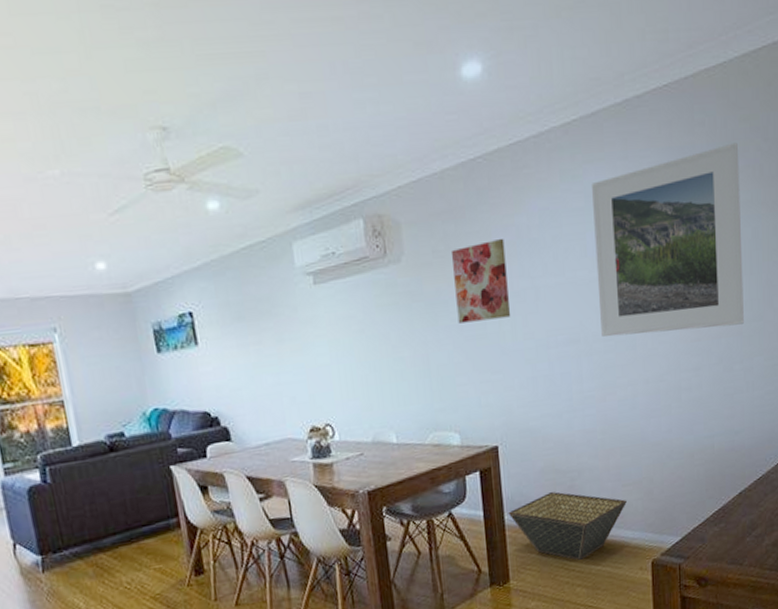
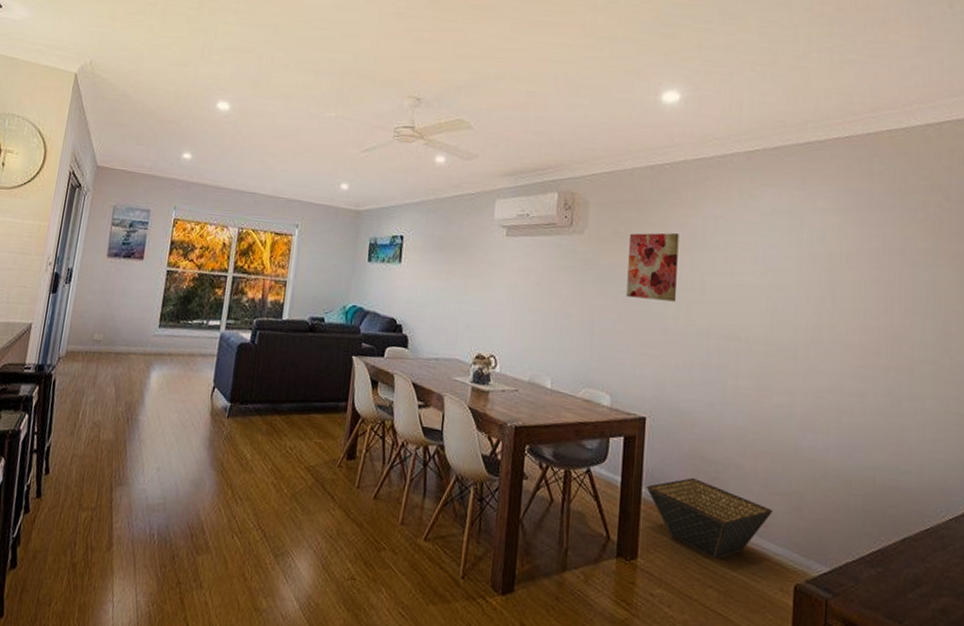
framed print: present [592,142,744,338] -> none [763,195,918,363]

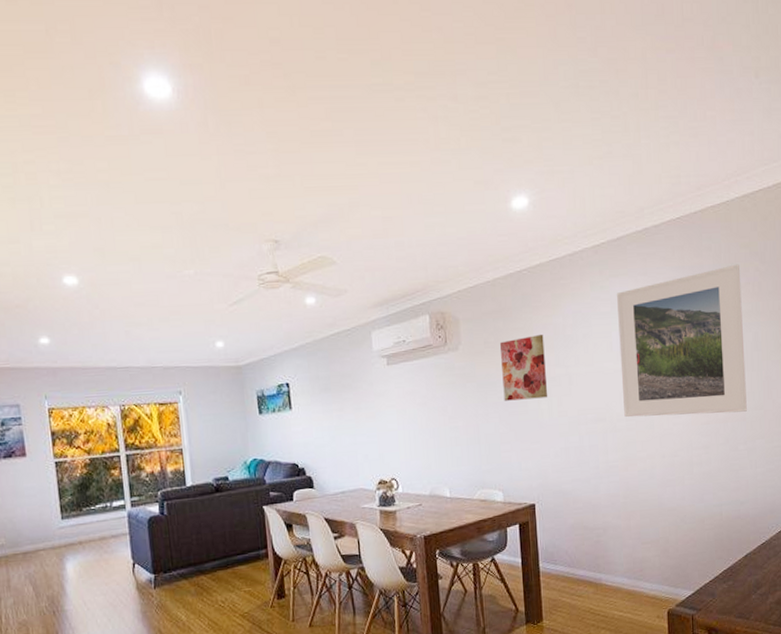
basket: present [646,478,772,560] -> none [542,545,645,607]
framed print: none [763,195,918,363] -> present [617,264,747,418]

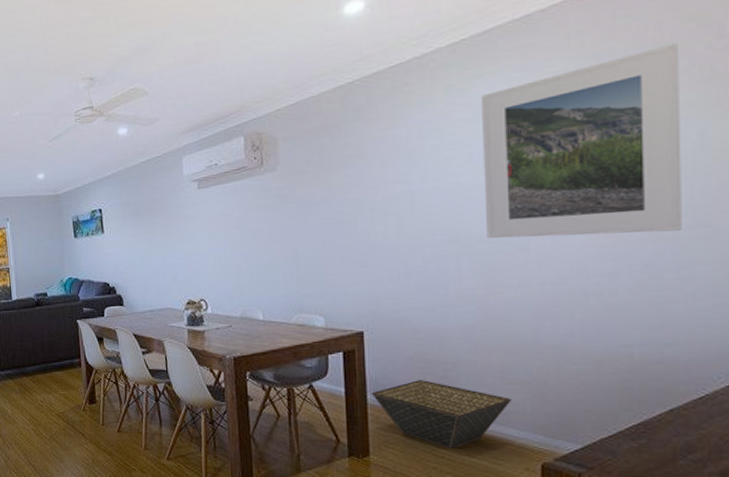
wall art: present [500,334,548,401] -> none [326,148,384,222]
basket: none [542,545,645,607] -> present [371,380,511,450]

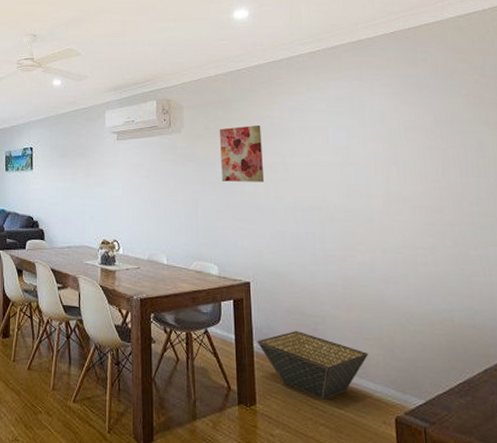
wall art: none [326,148,384,222] -> present [220,124,265,182]
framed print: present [482,43,682,239] -> none [332,76,476,217]

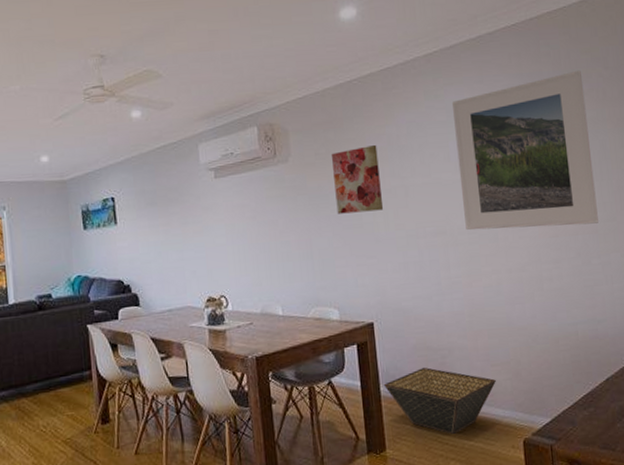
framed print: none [332,76,476,217] -> present [452,70,599,231]

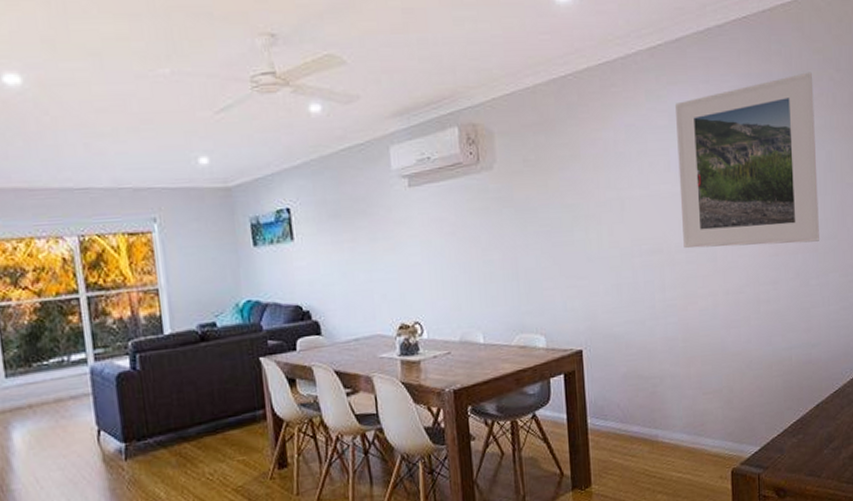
wall art: present [332,144,384,214] -> none [542,150,597,230]
basket: present [383,367,496,435] -> none [591,397,707,467]

